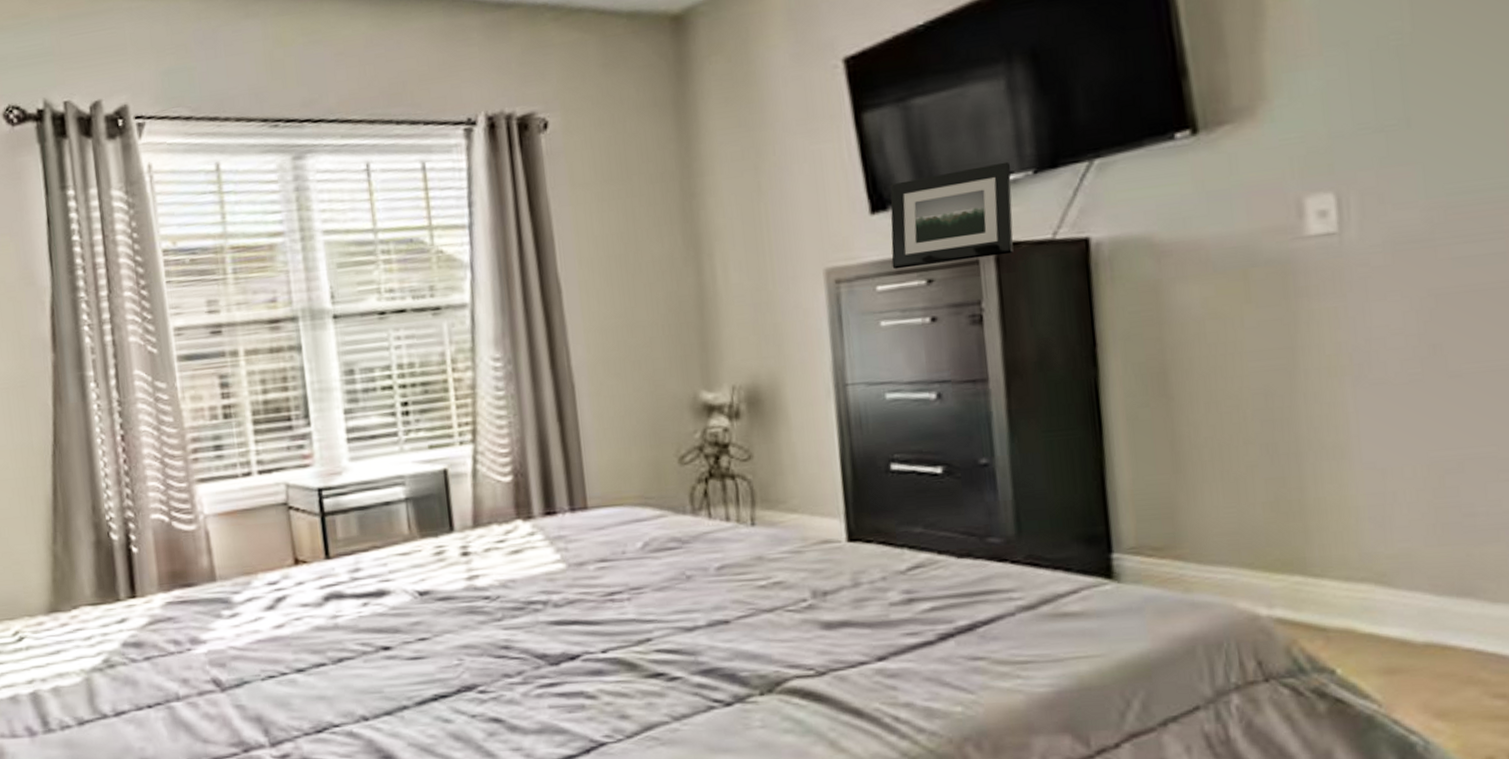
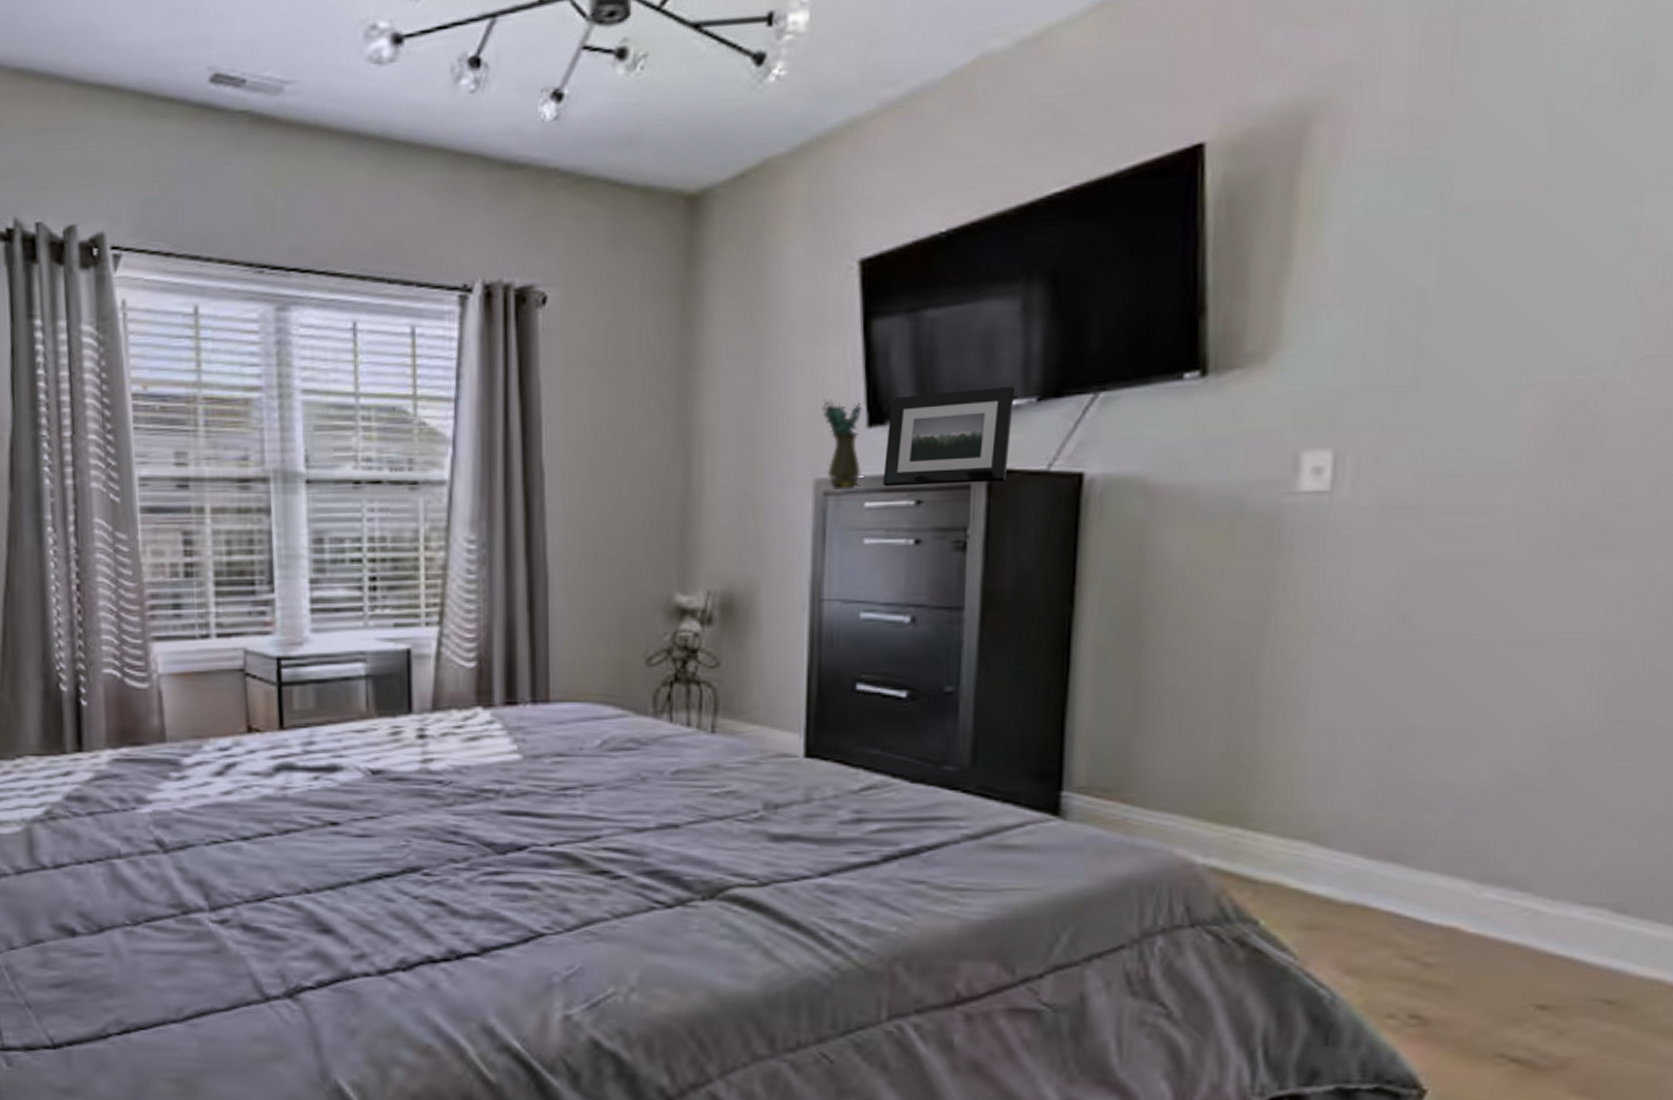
vase: none [824,191,870,277] -> present [822,399,862,490]

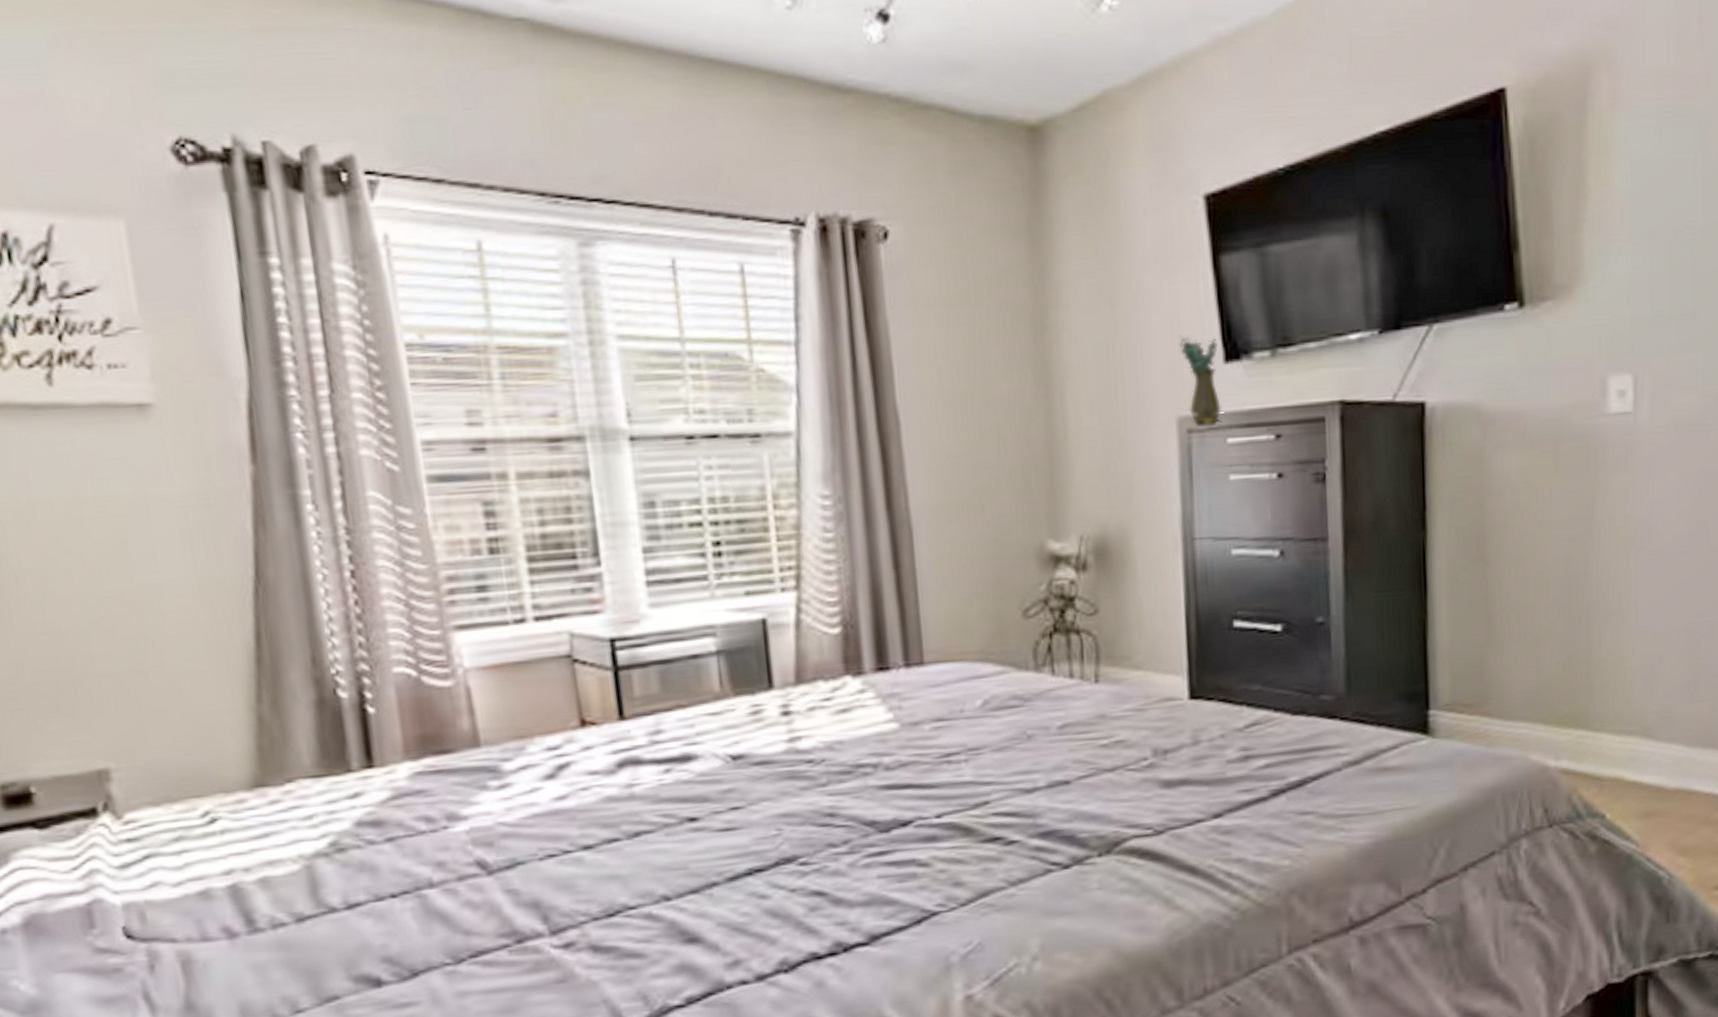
picture frame: present [883,386,1014,487] -> none [1242,319,1358,422]

